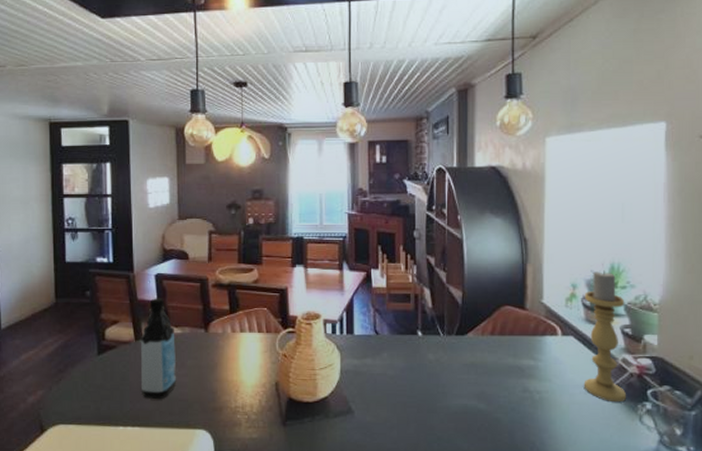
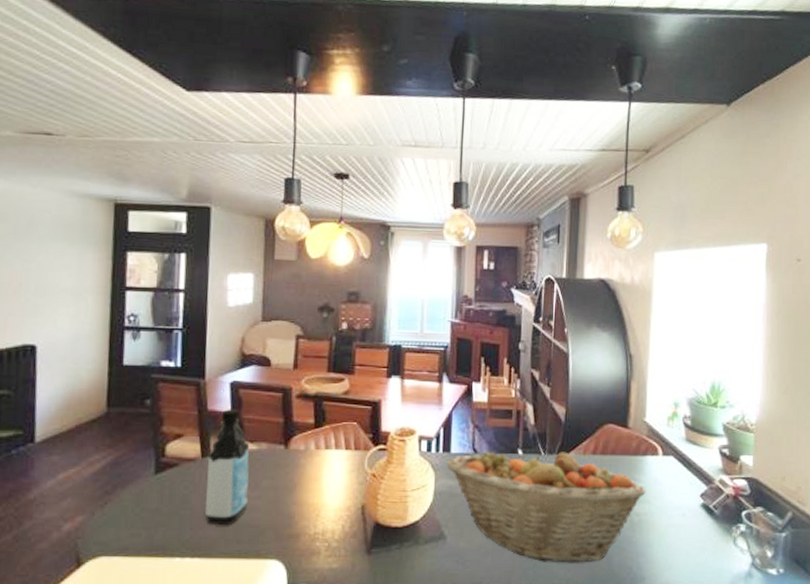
fruit basket: none [350,329,546,438] -> present [446,447,646,563]
candle holder: present [583,270,627,403] -> none [681,389,724,525]

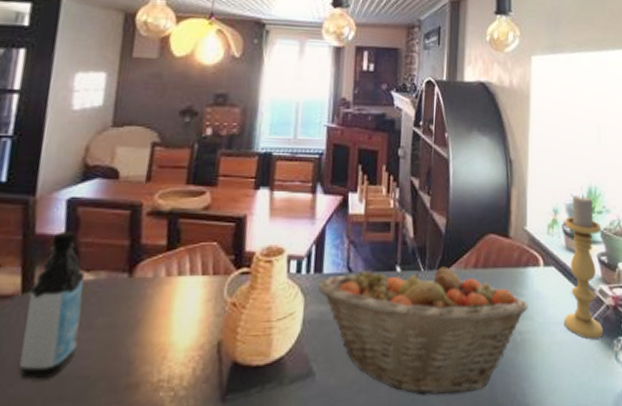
candle holder: none [681,389,724,525] -> present [564,194,604,340]

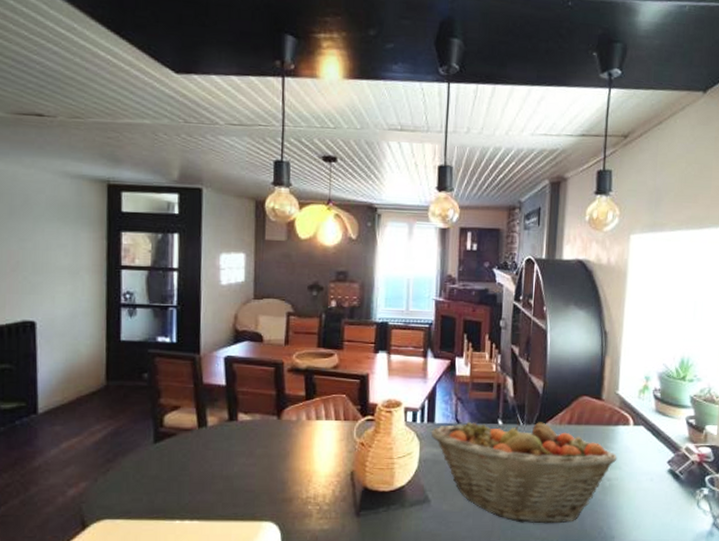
water bottle: present [18,231,84,380] -> none [203,382,244,491]
candle holder: present [564,194,604,340] -> none [650,364,692,489]

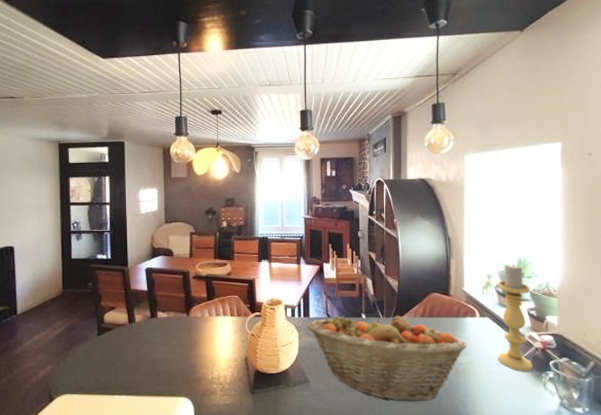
candle holder: none [650,364,692,489] -> present [497,263,533,372]

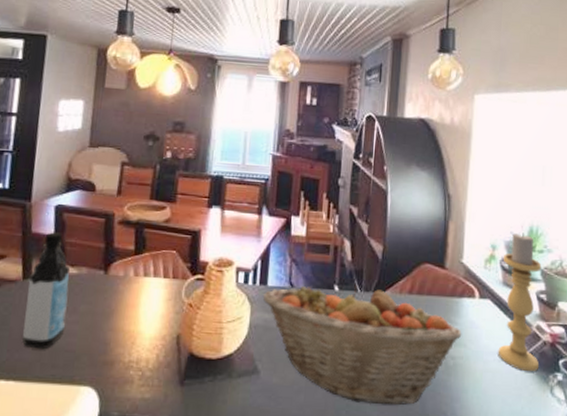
water bottle: none [134,288,164,373] -> present [22,232,70,350]

